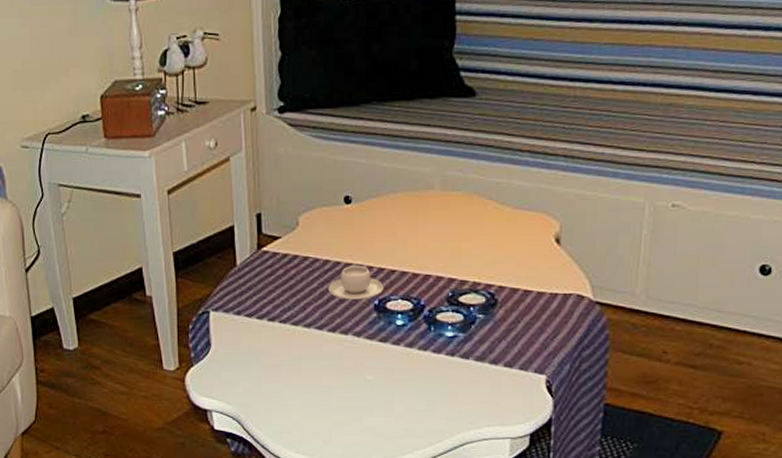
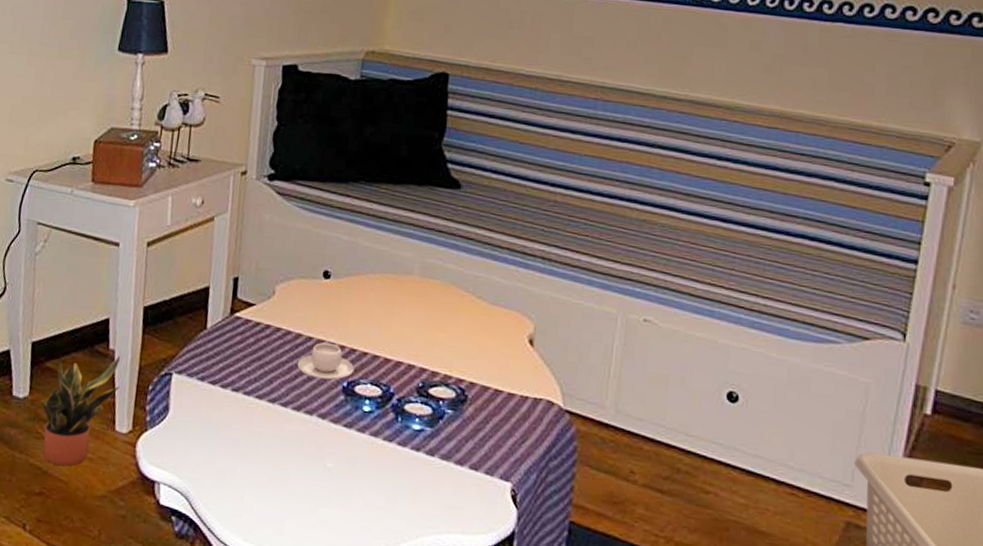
potted plant: none [91,300,162,405] -> present [41,355,120,466]

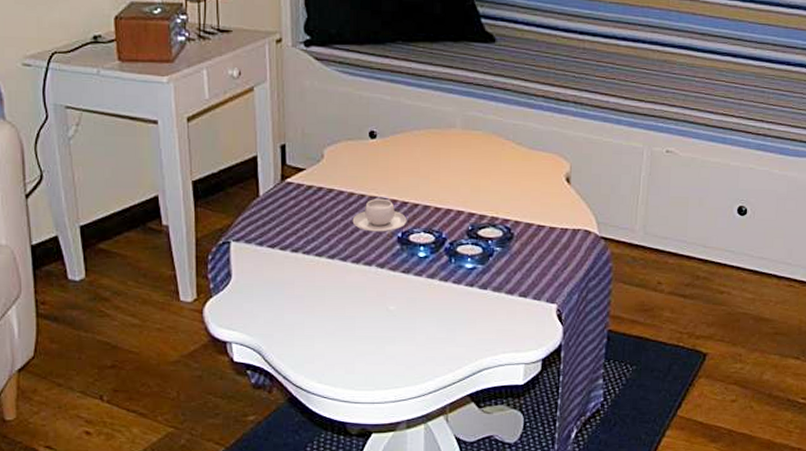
potted plant: present [41,355,120,466] -> none [100,230,179,338]

